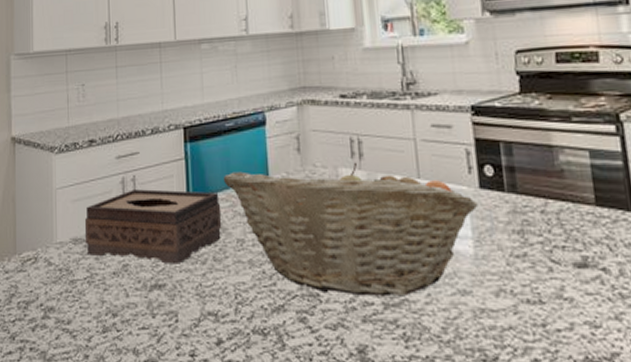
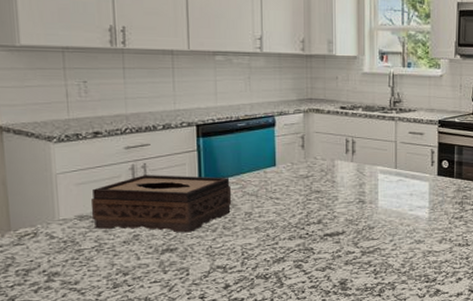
fruit basket: present [223,162,478,297] -> none [234,156,435,248]

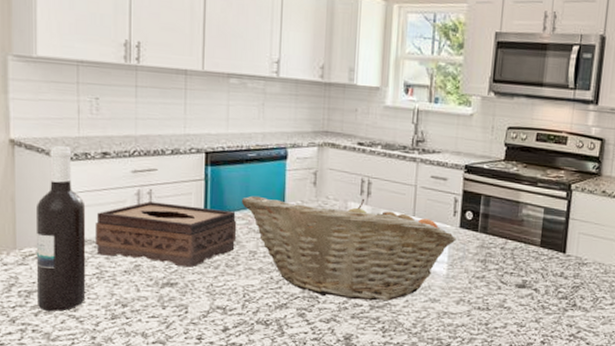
wine bottle: none [28,128,86,287] -> present [35,145,86,311]
fruit basket: none [234,156,435,248] -> present [241,195,456,301]

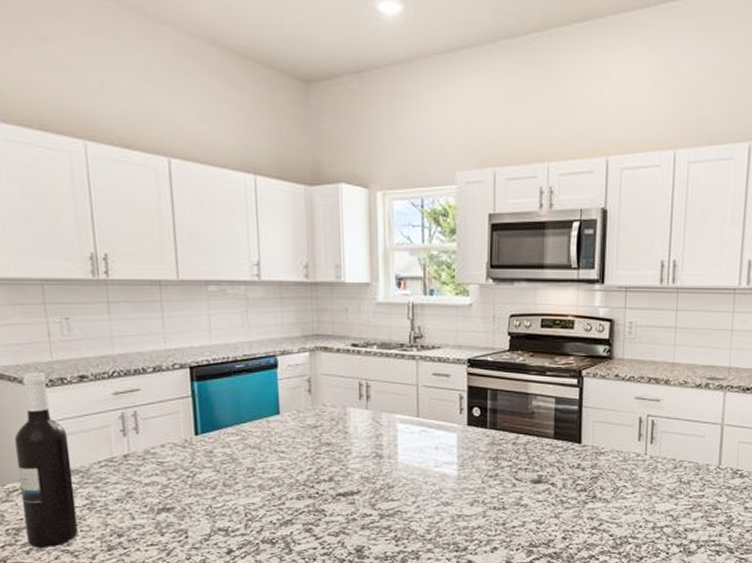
tissue box: present [94,201,237,268] -> none [79,424,232,490]
fruit basket: present [241,195,456,301] -> none [232,403,465,510]

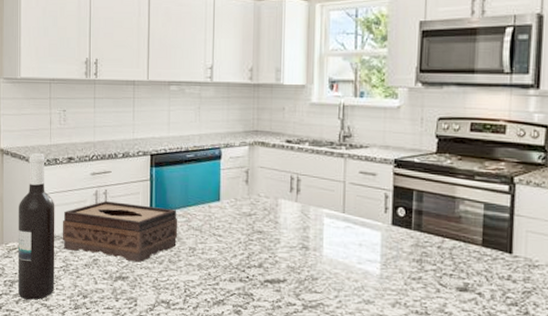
tissue box: none [79,424,232,490] -> present [62,201,178,263]

